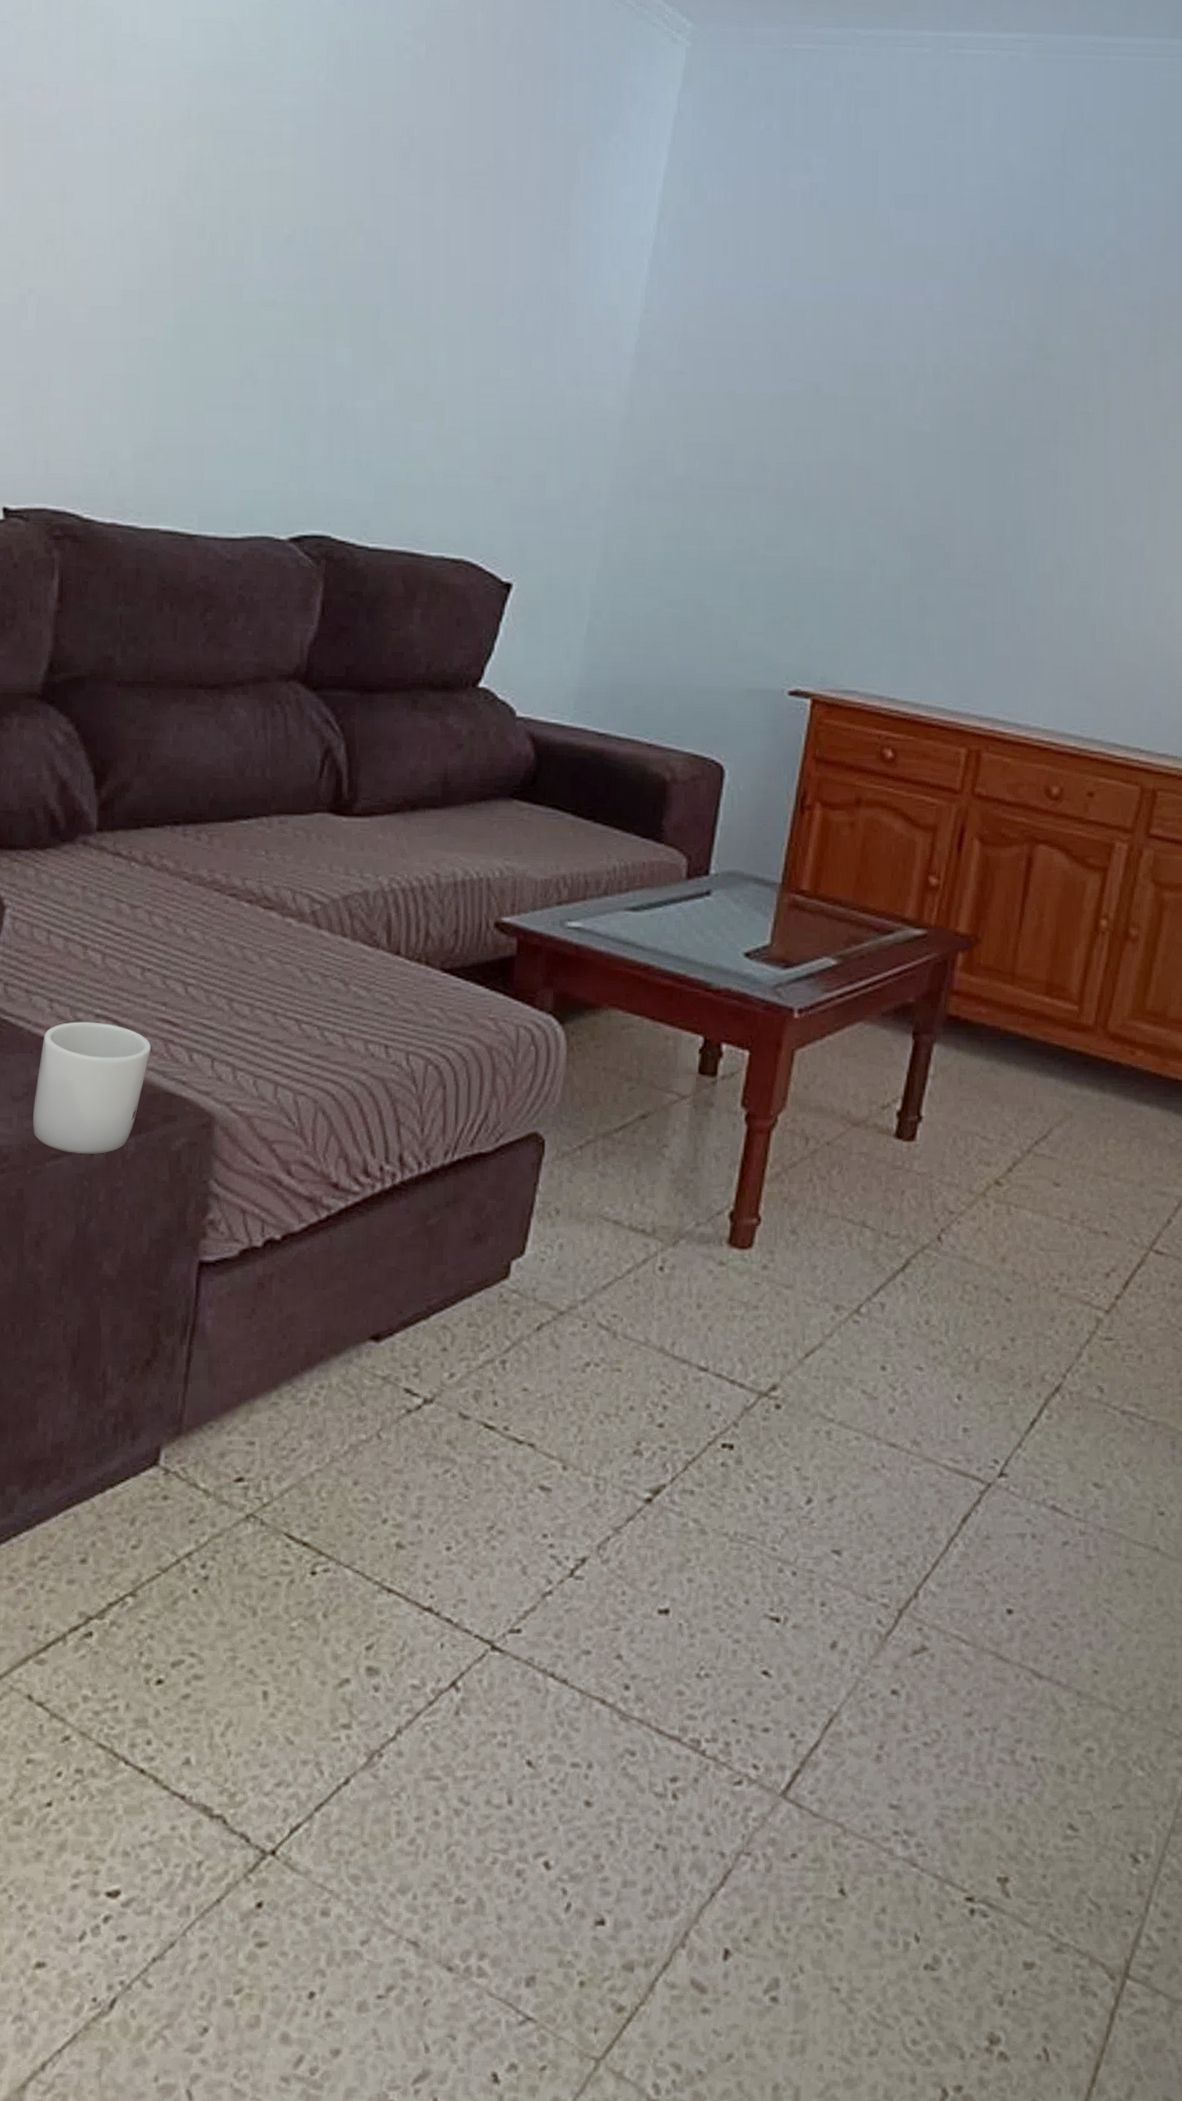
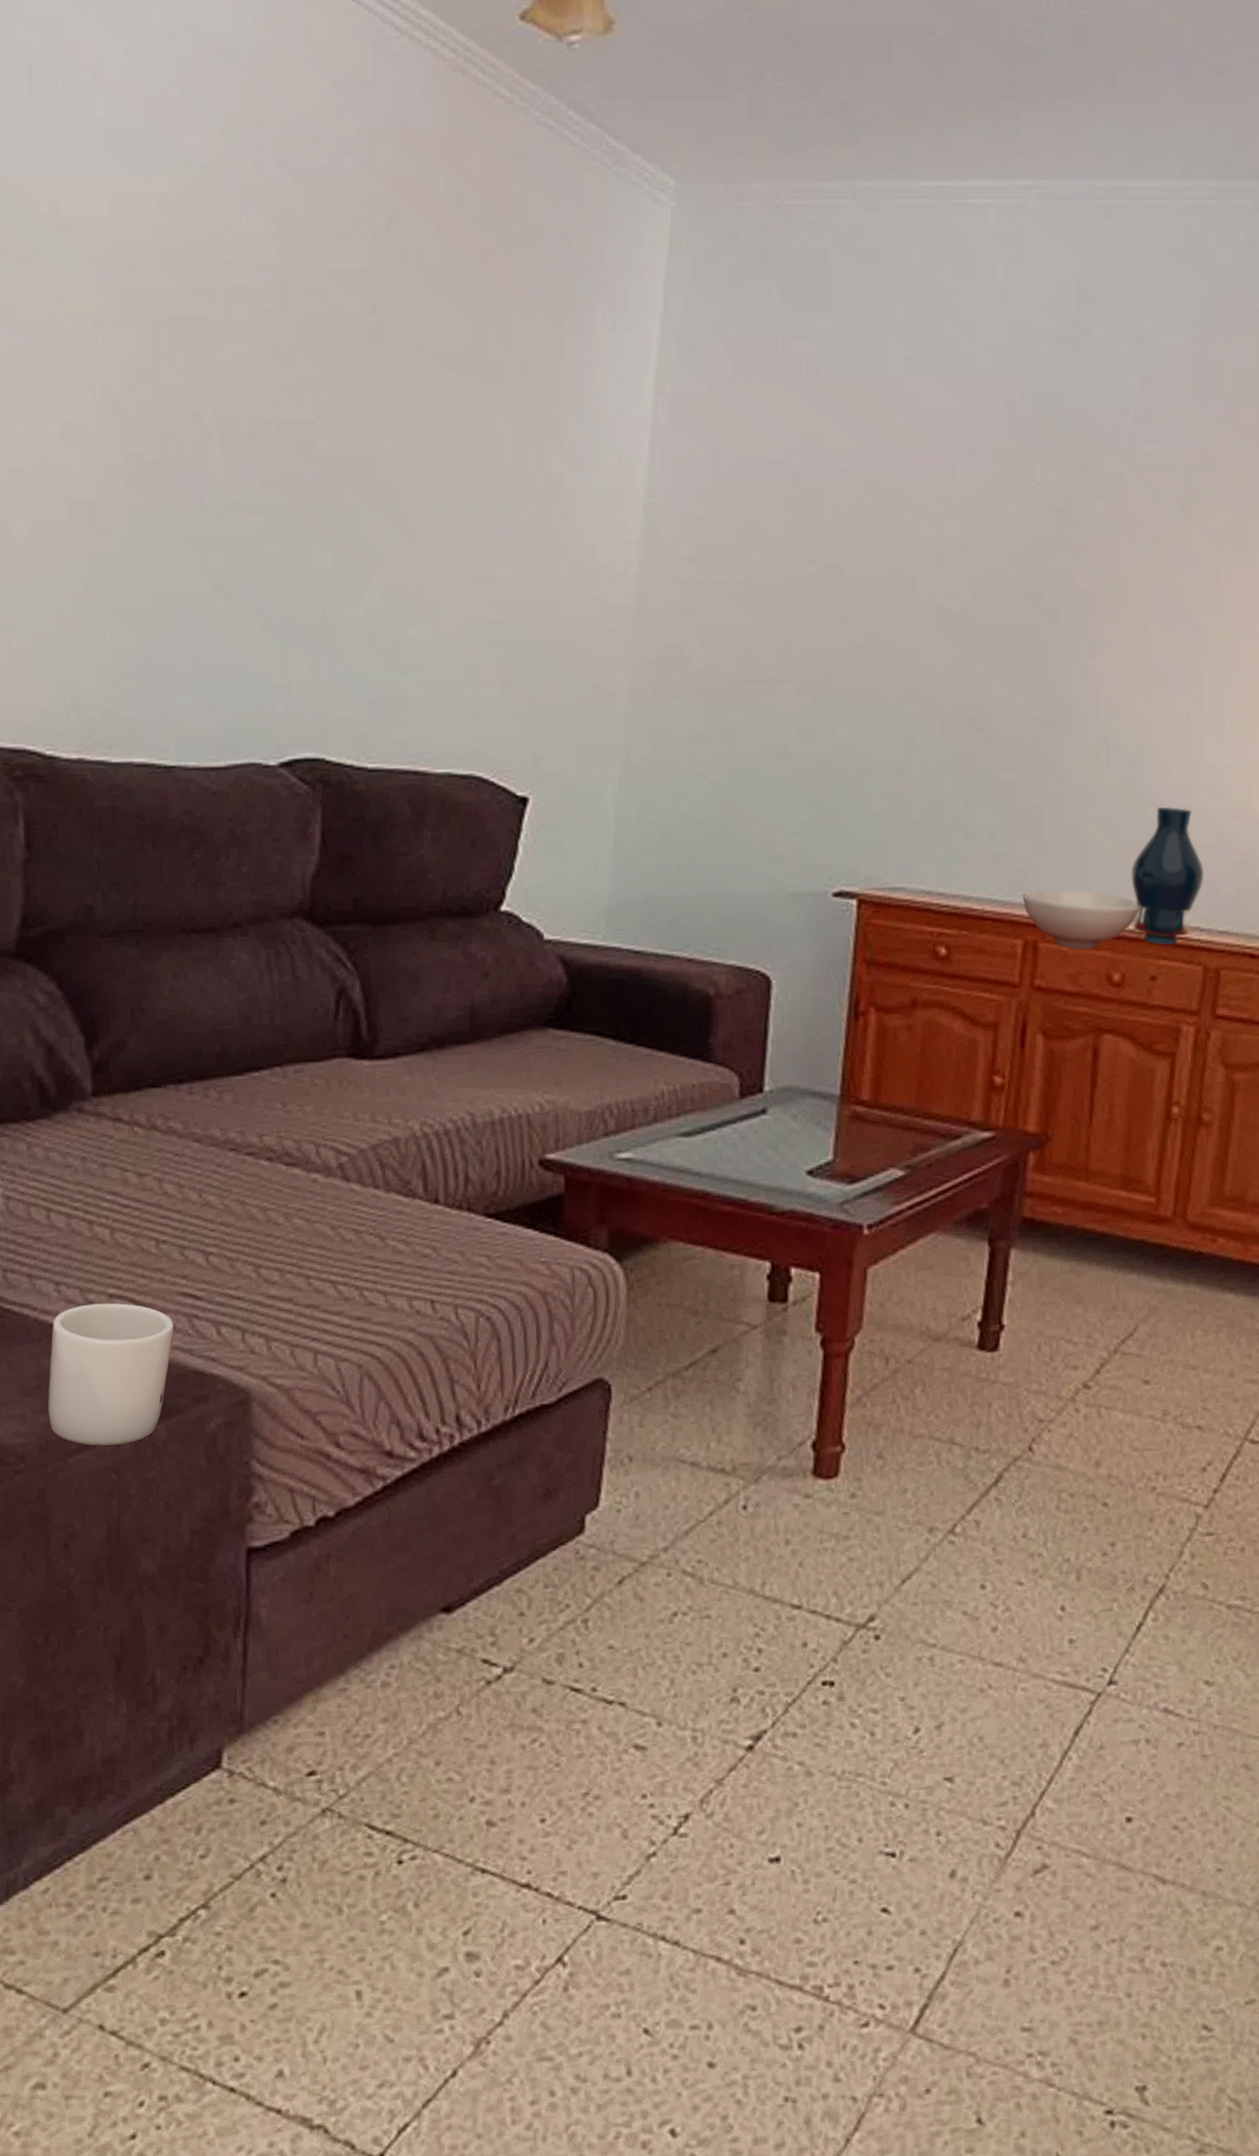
decorative bowl: none [969,701,1083,763] -> present [1022,889,1140,950]
vase: none [1076,630,1148,764] -> present [1131,806,1205,945]

